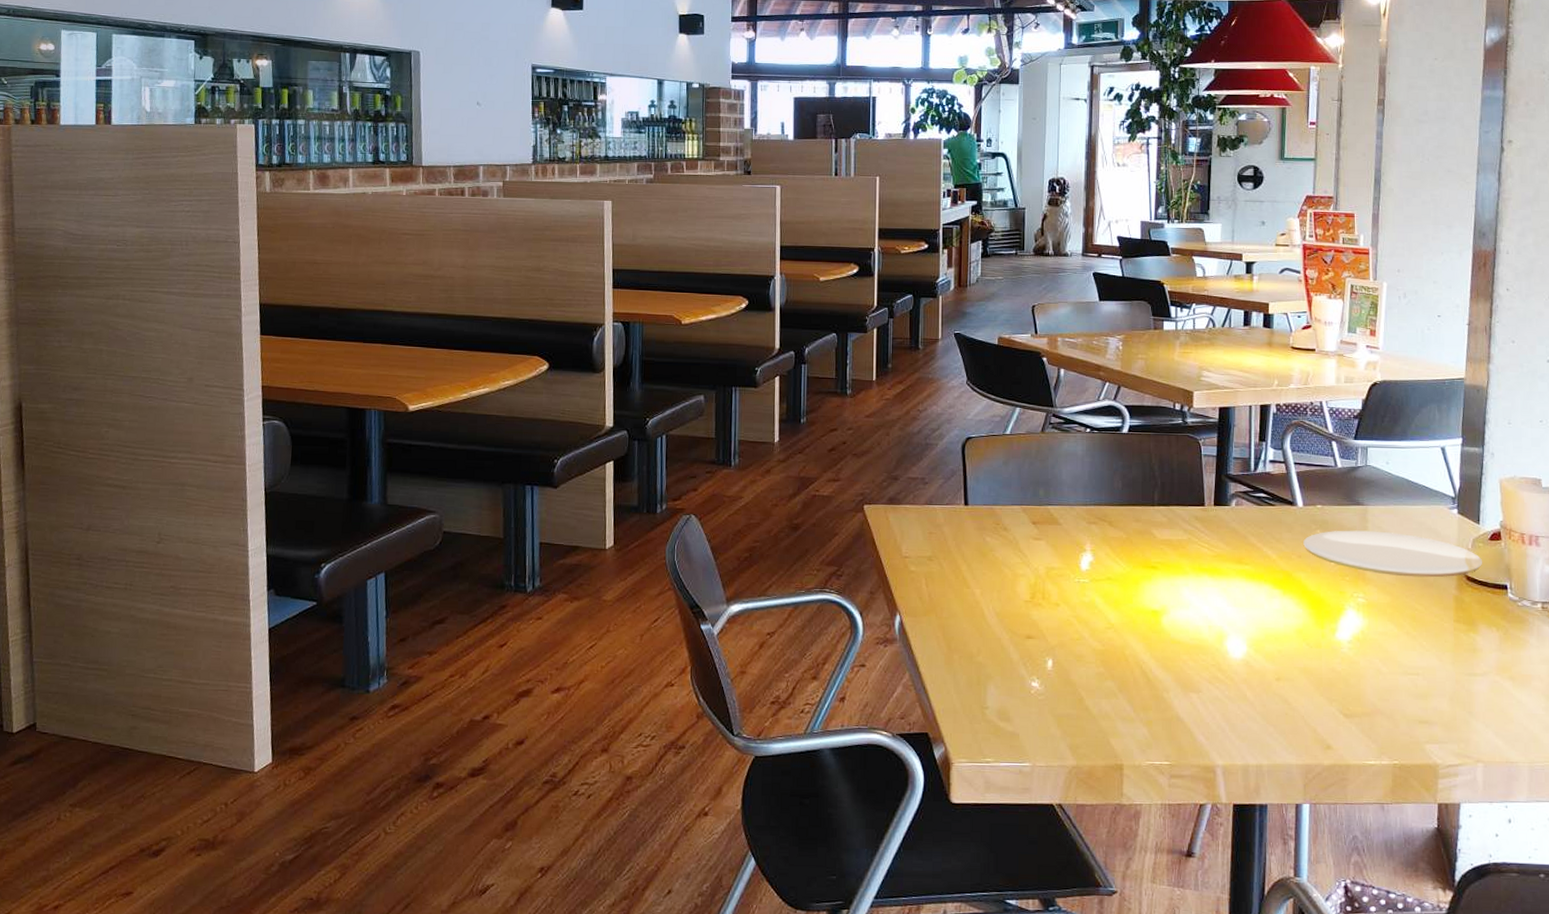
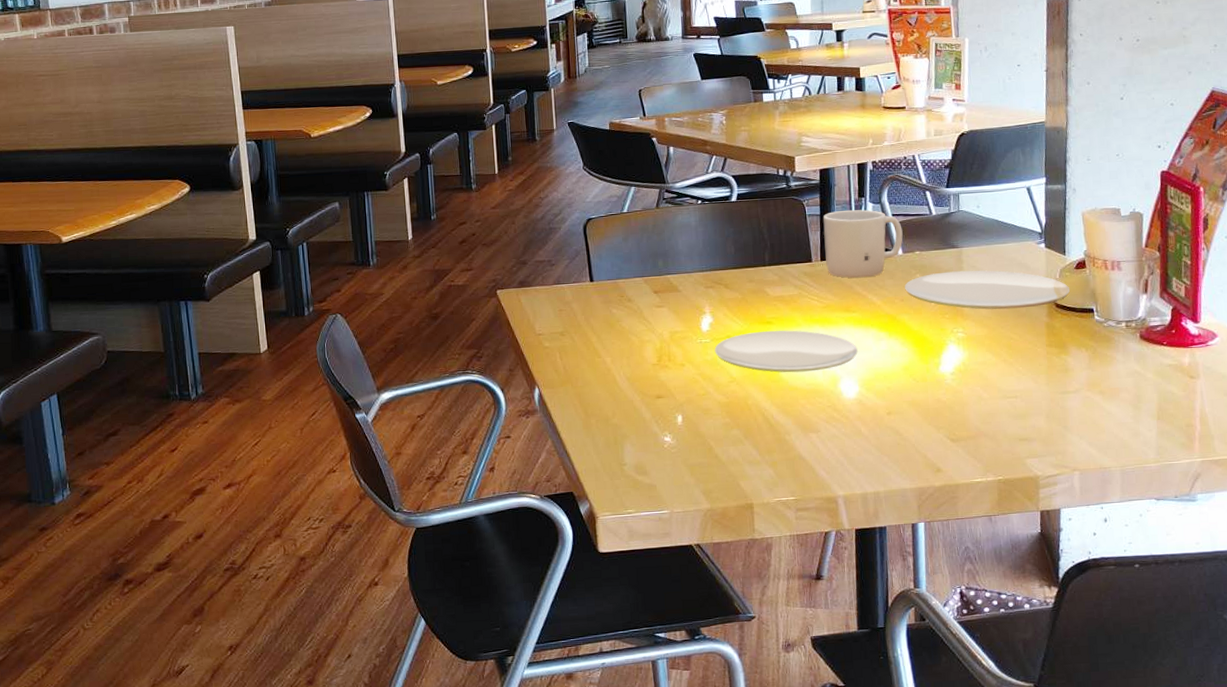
plate: none [1093,576,1248,625] -> present [714,330,858,373]
mug: none [1219,453,1305,529] -> present [823,209,903,278]

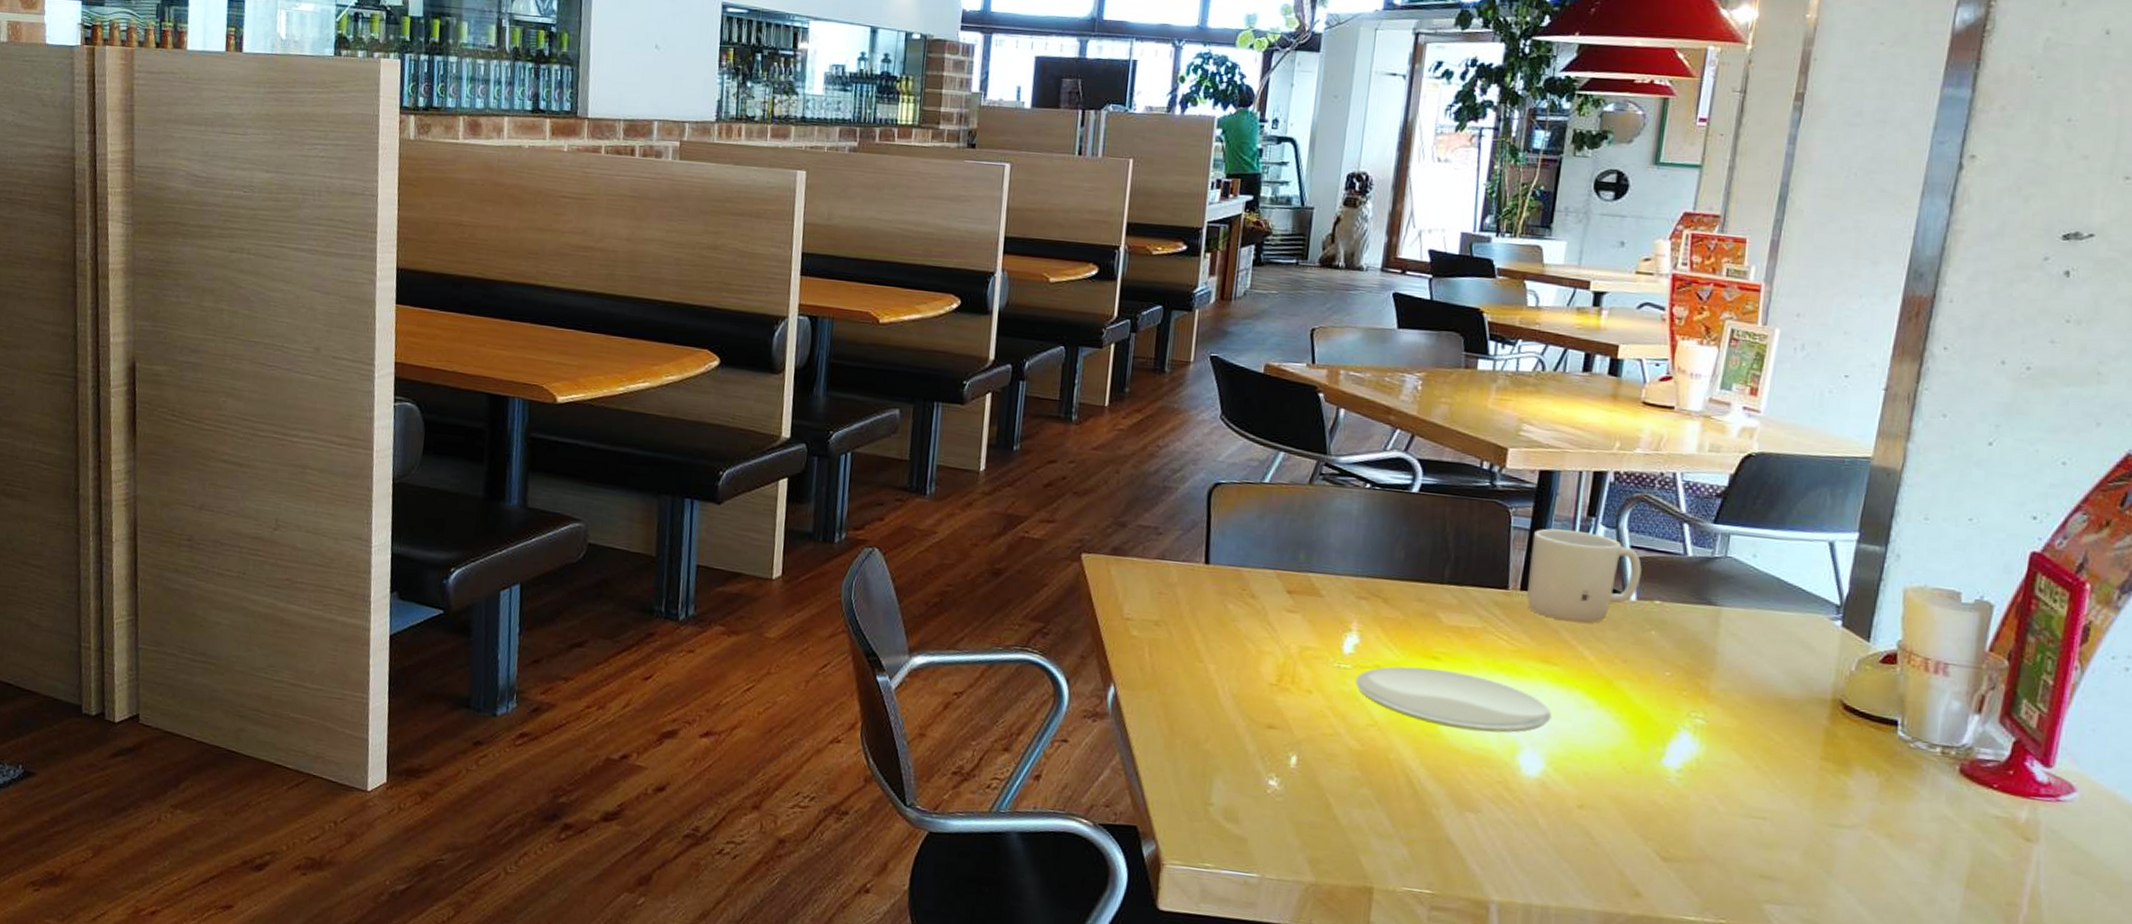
plate: present [905,270,1071,310] -> none [1631,633,1869,704]

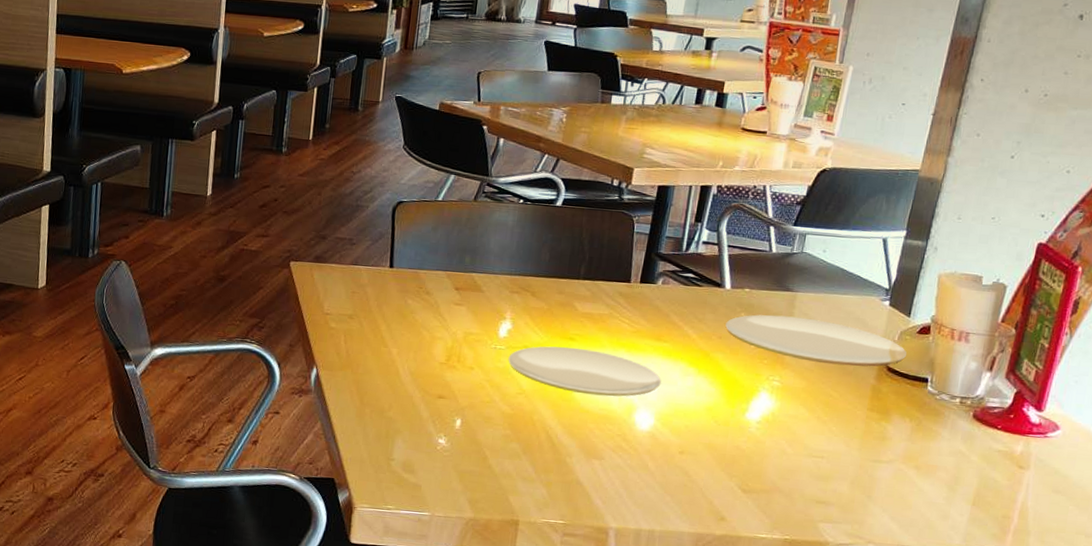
mug: present [1527,528,1642,623] -> none [645,232,736,308]
plate: none [1631,633,1869,704] -> present [725,314,907,367]

